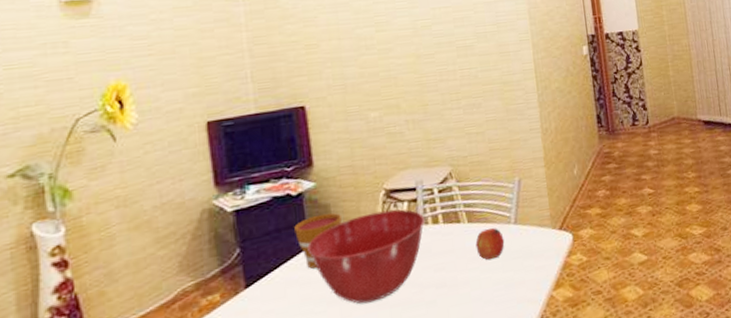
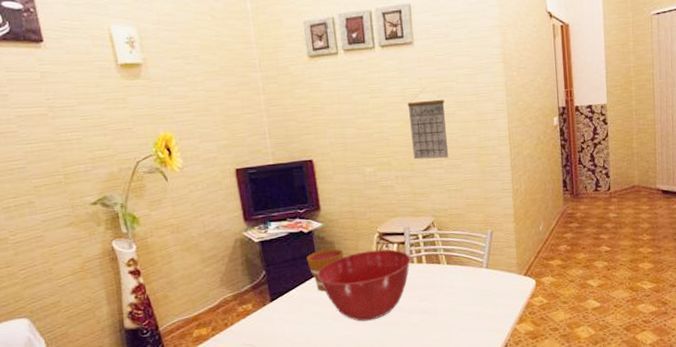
calendar: none [419,19,468,100] -> present [407,88,449,160]
fruit: present [475,227,505,260] -> none [453,269,477,296]

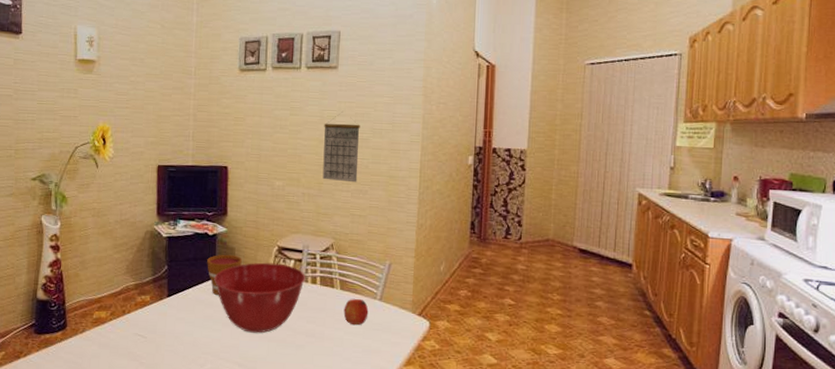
fruit: none [453,269,477,296] -> present [343,298,369,326]

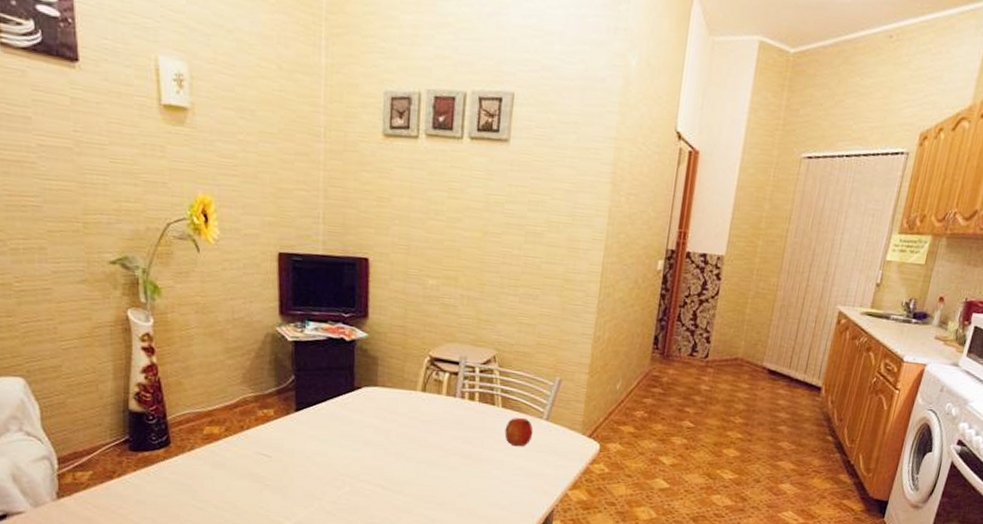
cup: present [207,254,242,295] -> none [343,363,387,410]
mixing bowl: present [214,262,305,333] -> none [352,374,462,454]
calendar: present [322,112,360,183] -> none [485,197,534,286]

